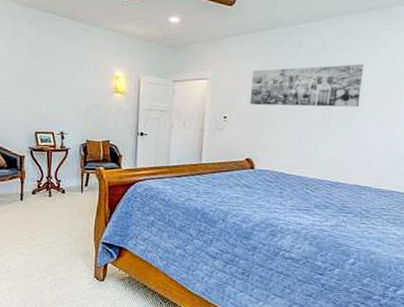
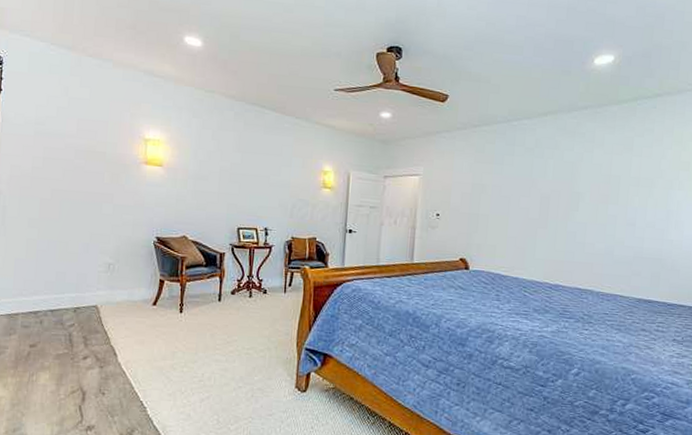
wall art: present [249,63,365,108] -> none [463,161,580,207]

